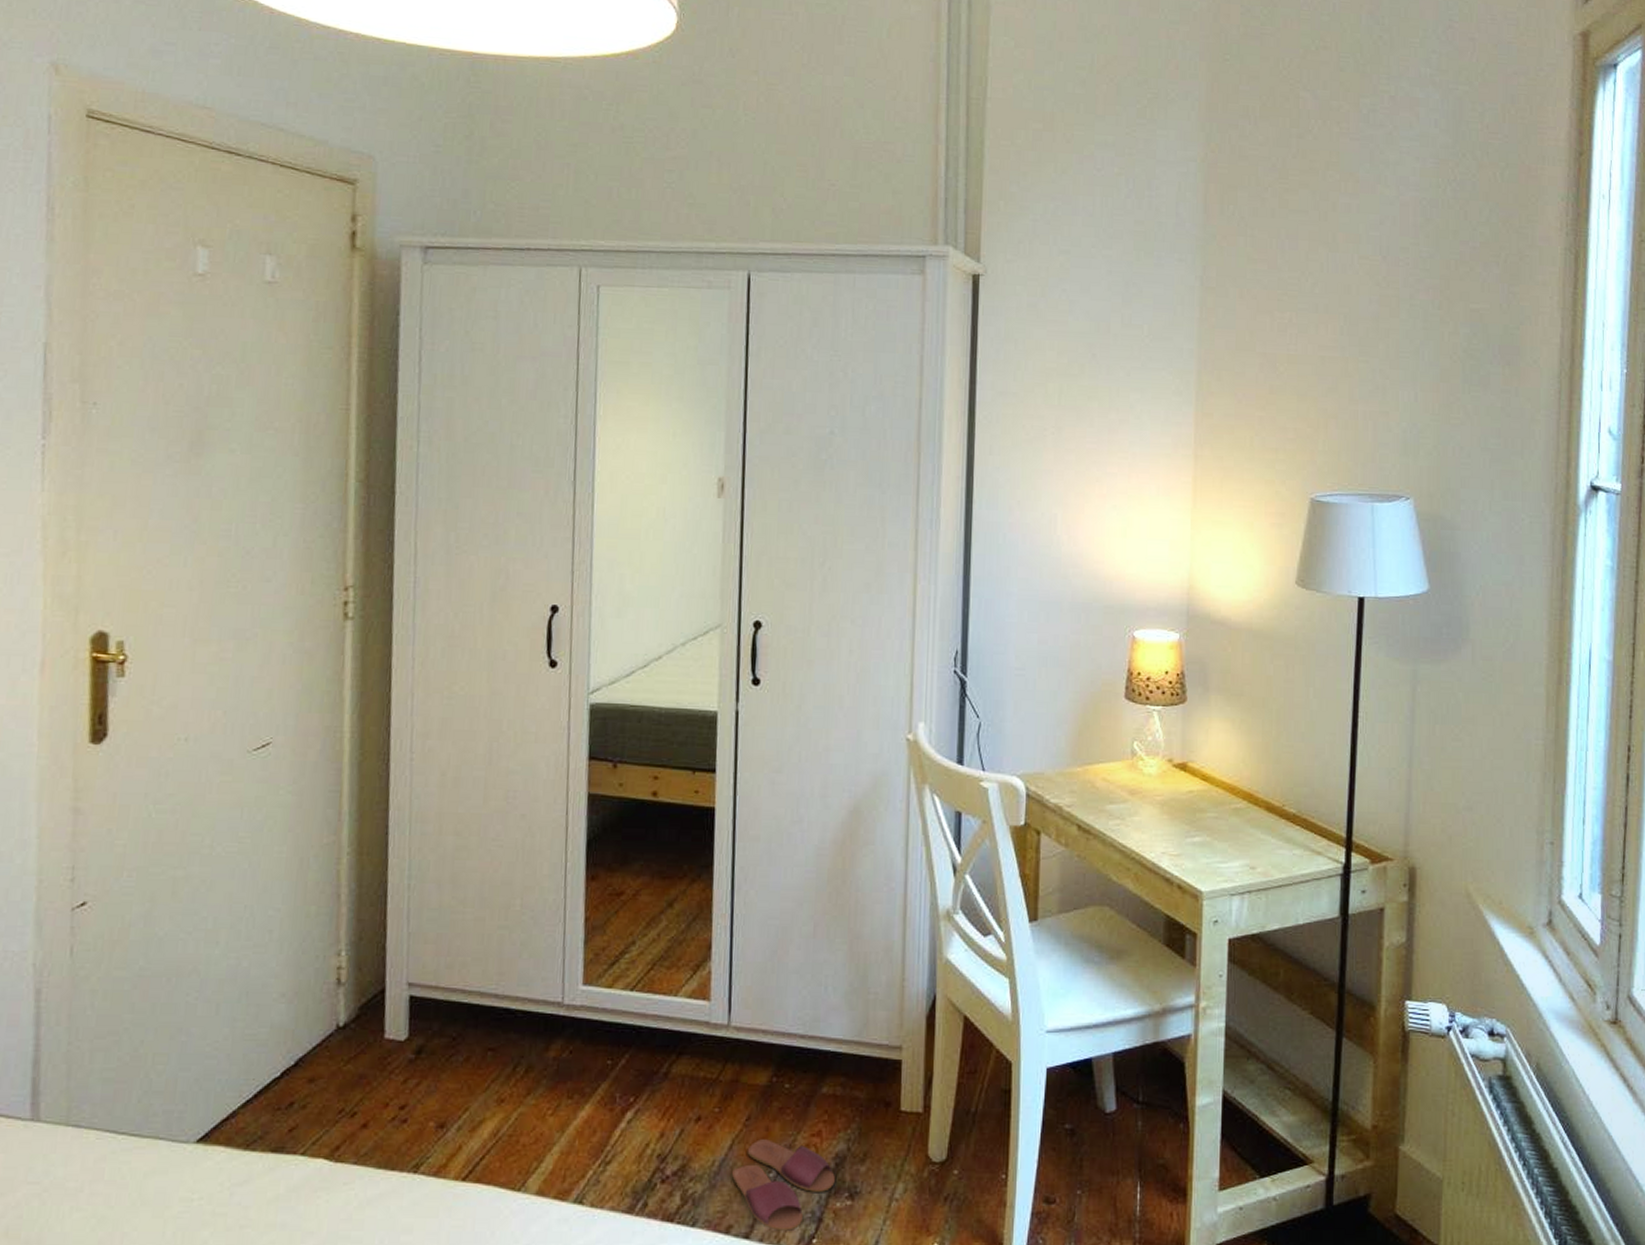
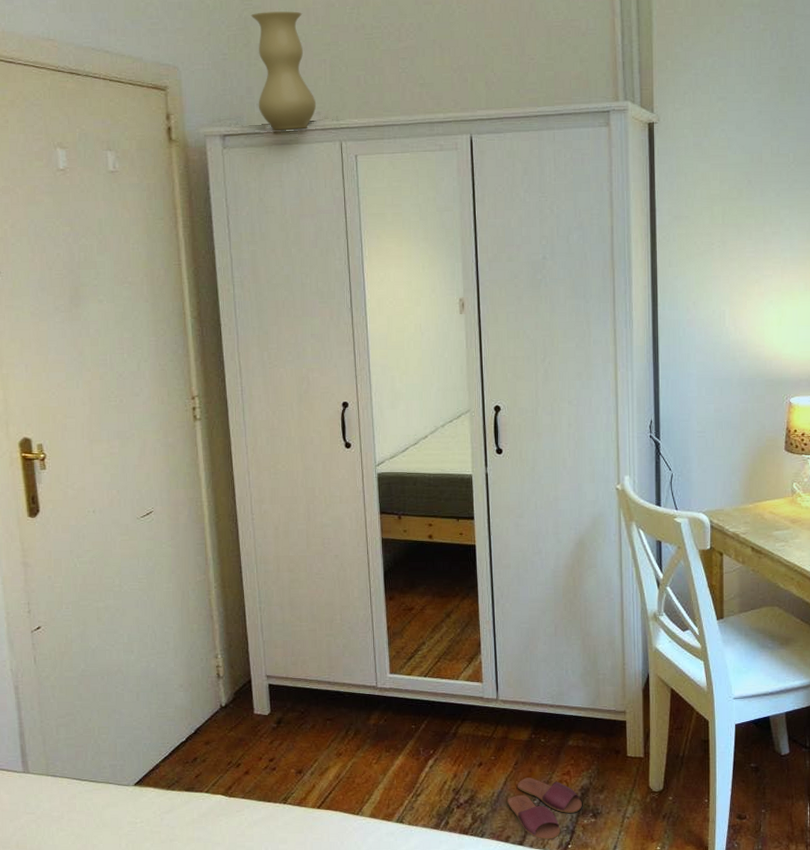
vase: none [475,98,553,248] -> present [251,11,317,131]

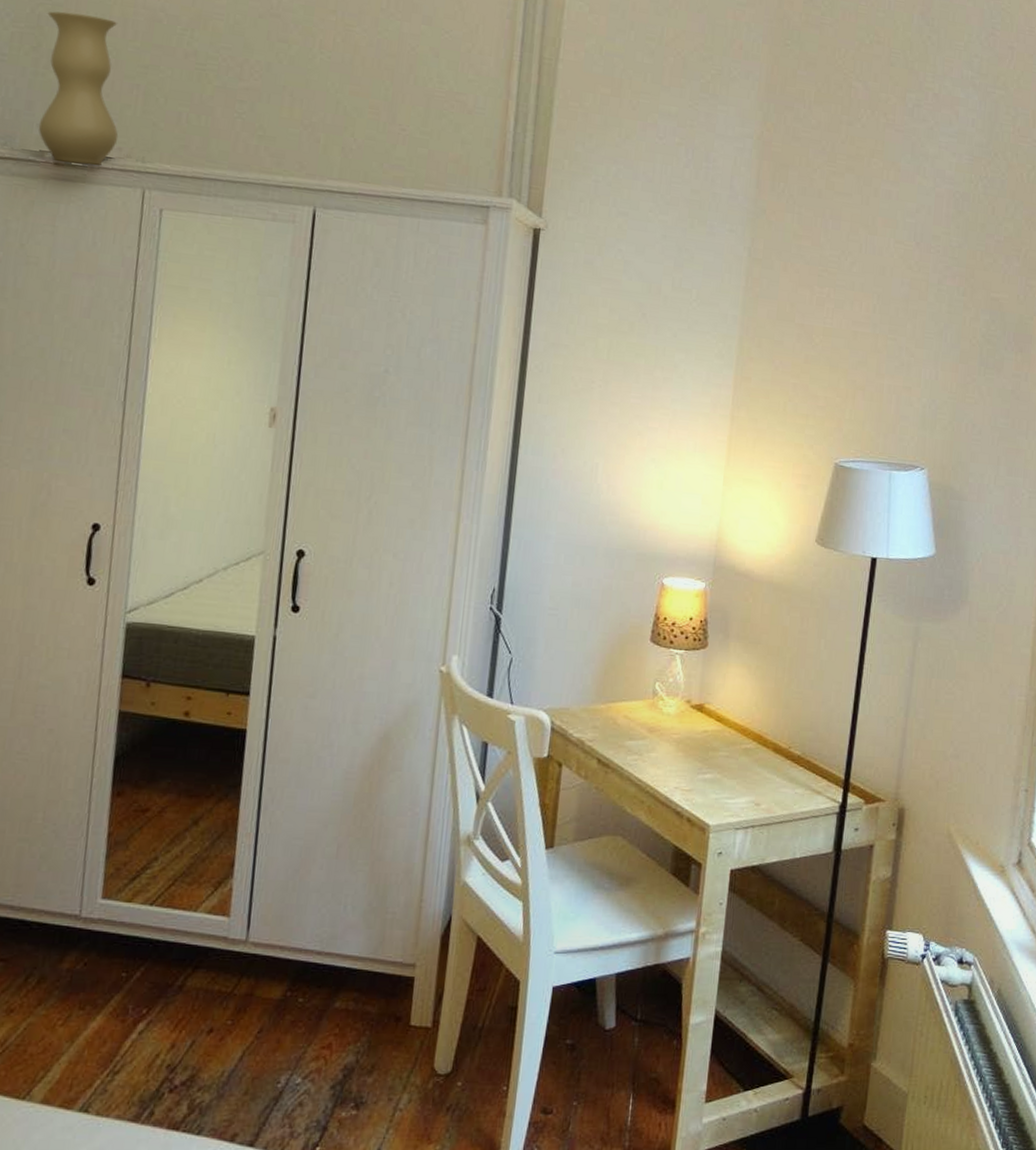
slippers: present [507,777,582,840] -> none [240,1051,342,1139]

